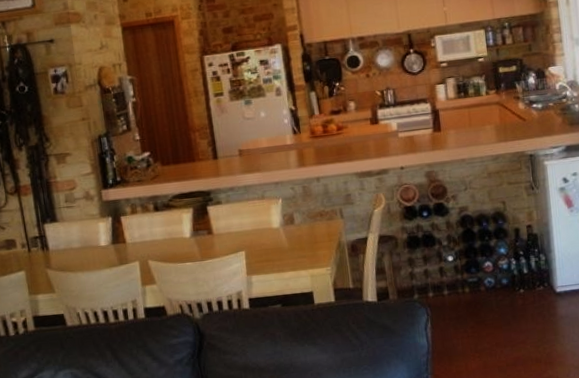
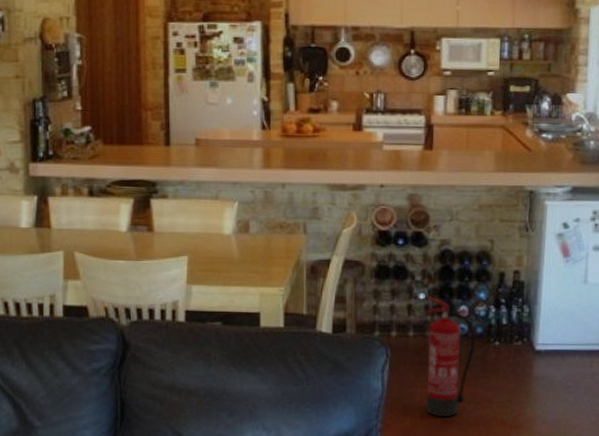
fire extinguisher: none [454,258,504,363] -> present [425,296,476,418]

